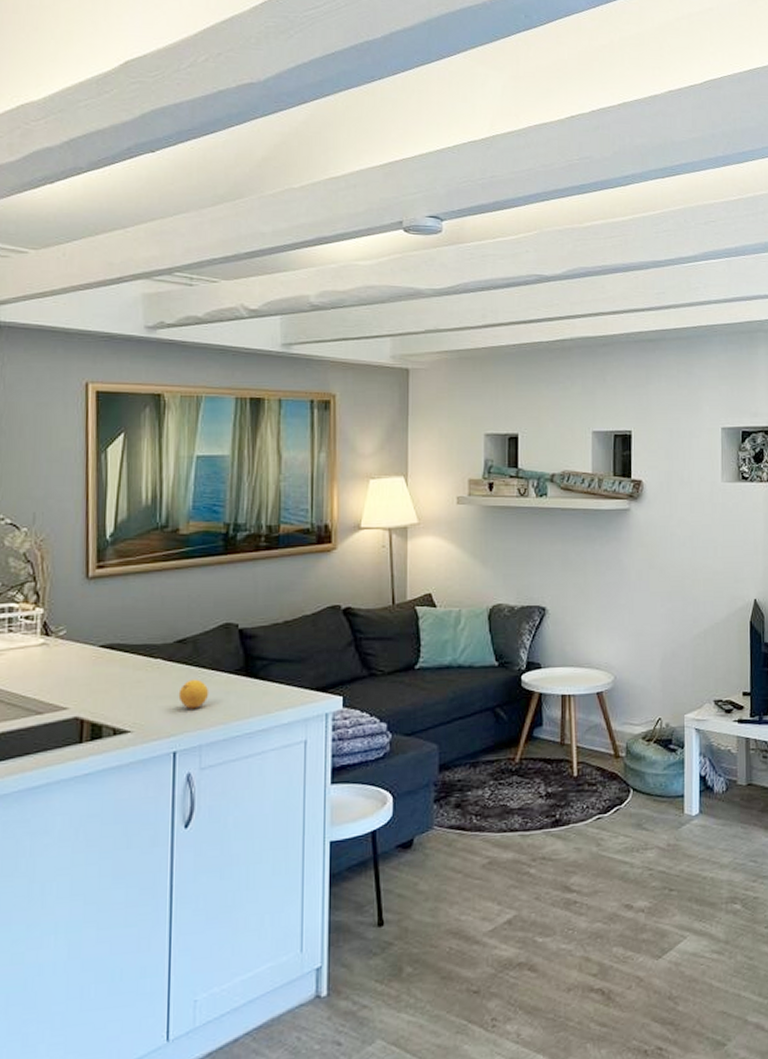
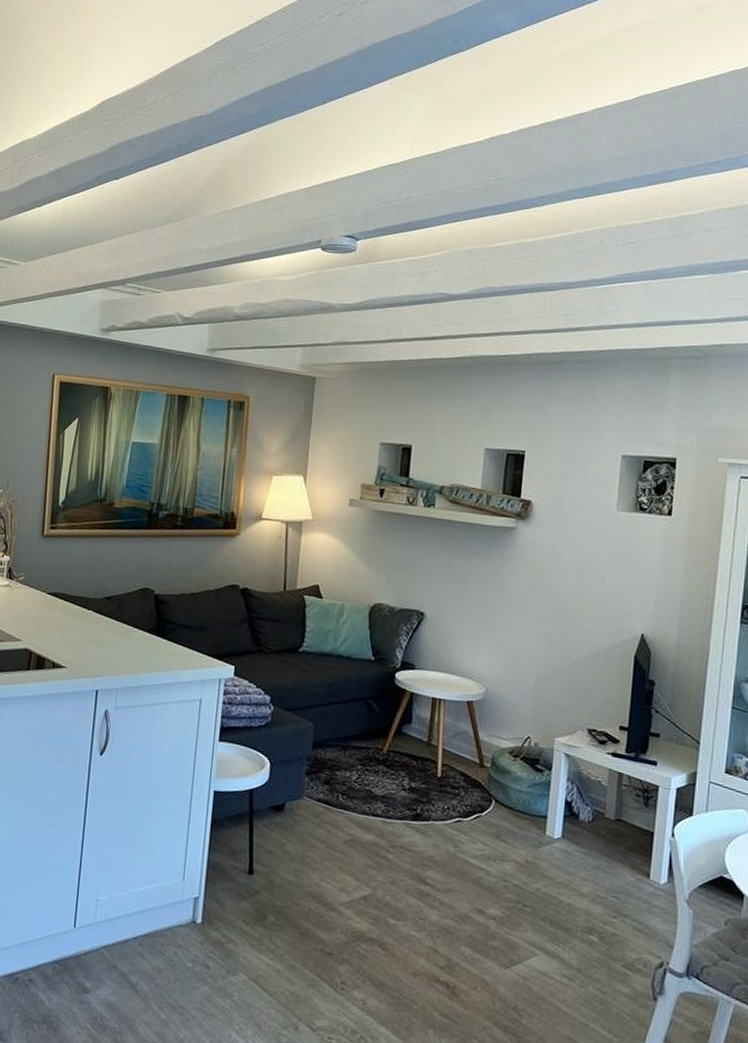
fruit: present [178,679,209,709] -> none [103,631,128,657]

